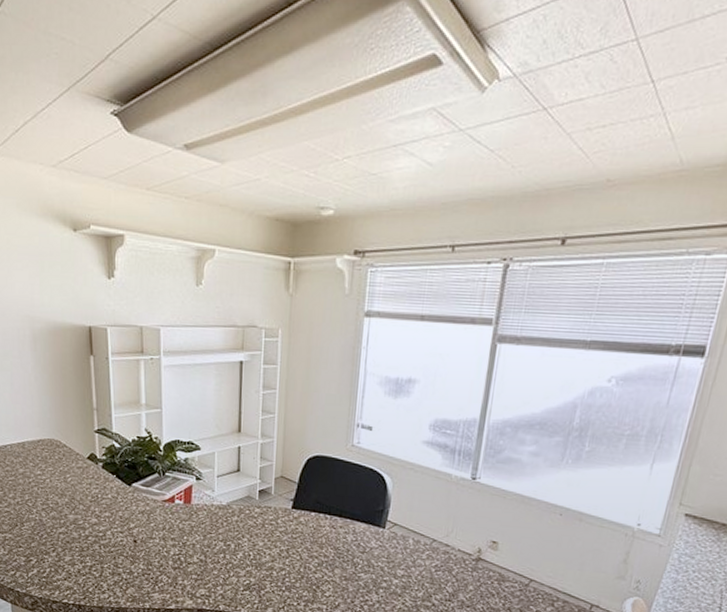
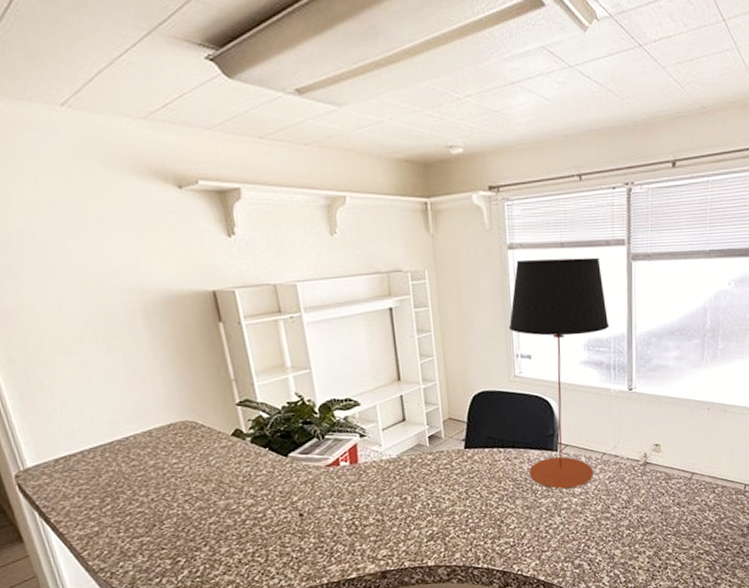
table lamp: none [352,328,462,568] -> present [508,257,609,489]

